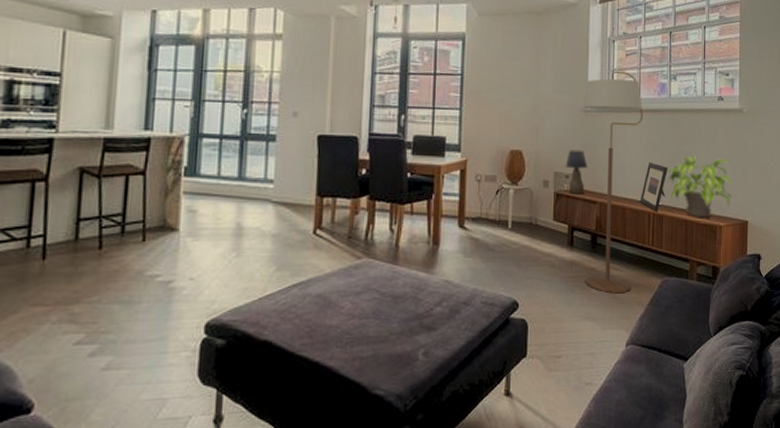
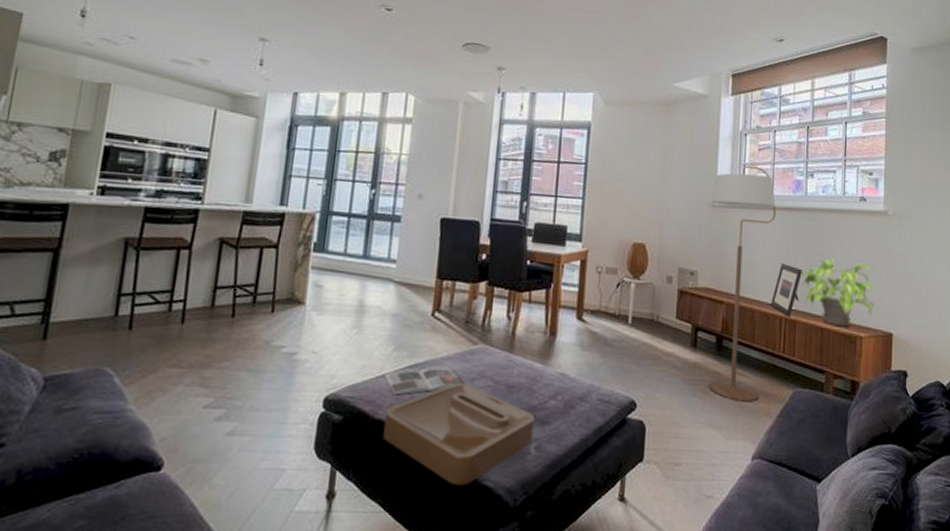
magazine: none [266,284,350,315] -> present [383,367,464,396]
decorative tray: none [269,297,421,398] -> present [383,382,535,486]
table lamp: present [565,150,588,194] -> none [690,245,715,293]

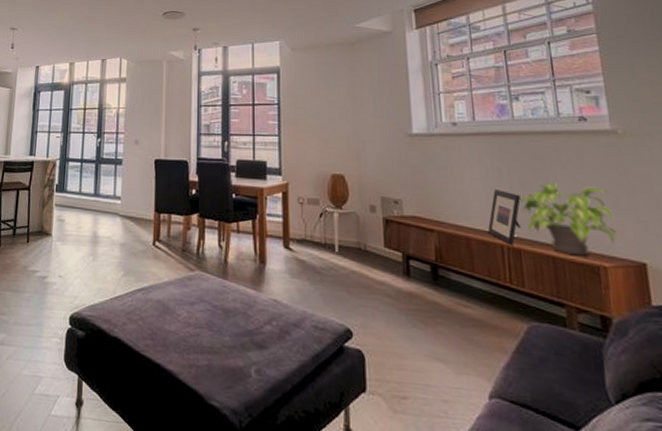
magazine: present [383,367,464,396] -> none [116,290,185,316]
decorative tray: present [383,382,535,486] -> none [119,305,252,404]
floor lamp: present [708,165,777,402] -> none [406,94,487,336]

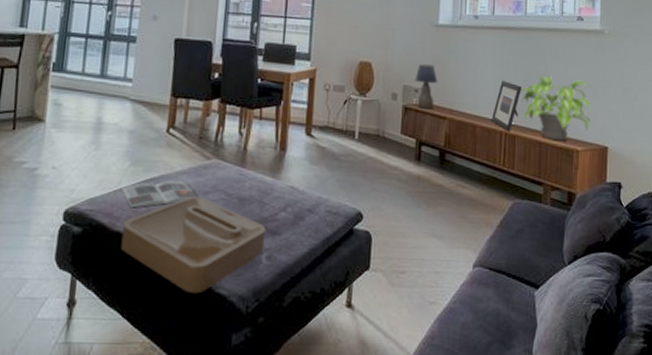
magazine: none [116,290,185,316] -> present [121,181,198,208]
decorative tray: none [119,305,252,404] -> present [121,196,266,294]
table lamp: none [393,174,420,221] -> present [414,64,438,109]

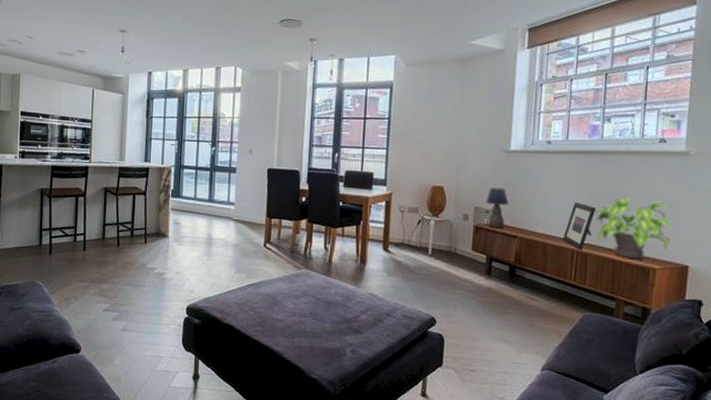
magazine: present [121,181,198,208] -> none [229,286,292,307]
decorative tray: present [121,196,266,294] -> none [231,298,349,377]

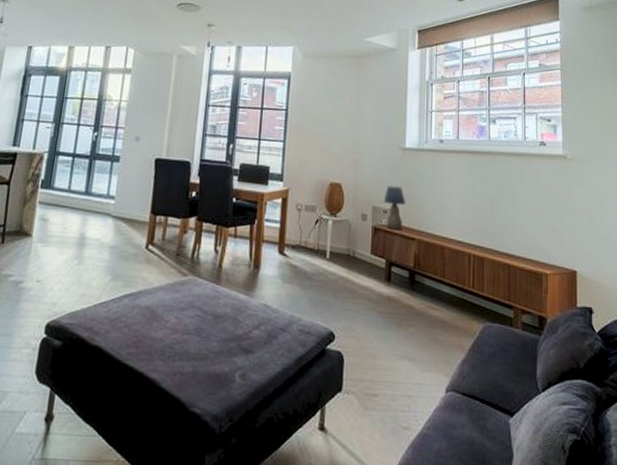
picture frame: present [562,201,596,251] -> none [459,202,488,255]
plant: present [594,196,674,260] -> none [487,198,558,264]

